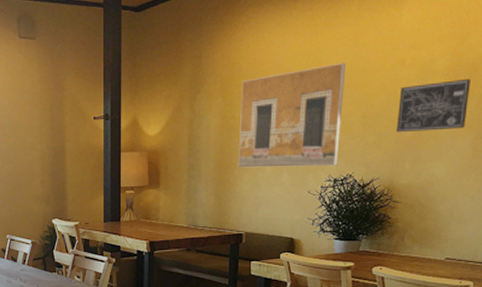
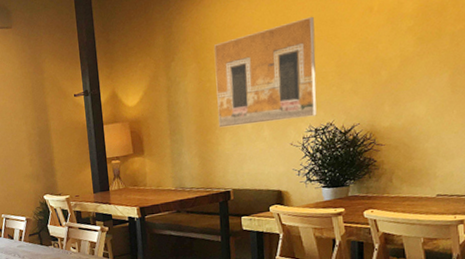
wall art: present [397,78,470,133] -> none [371,17,442,78]

